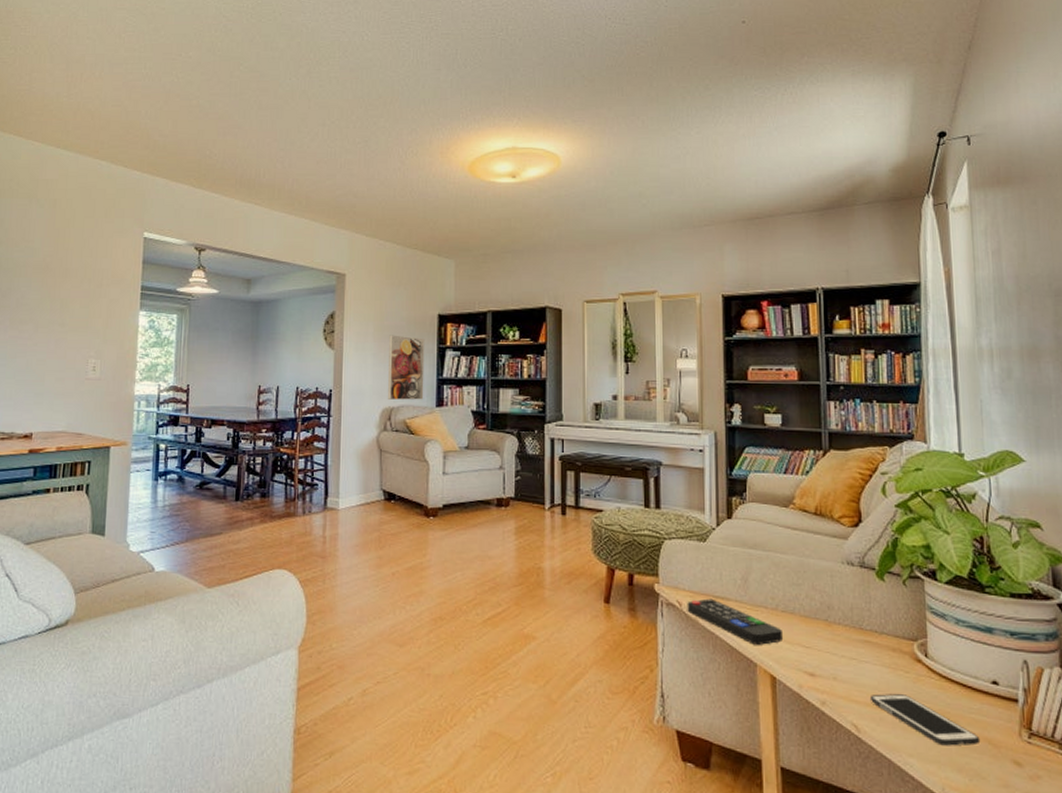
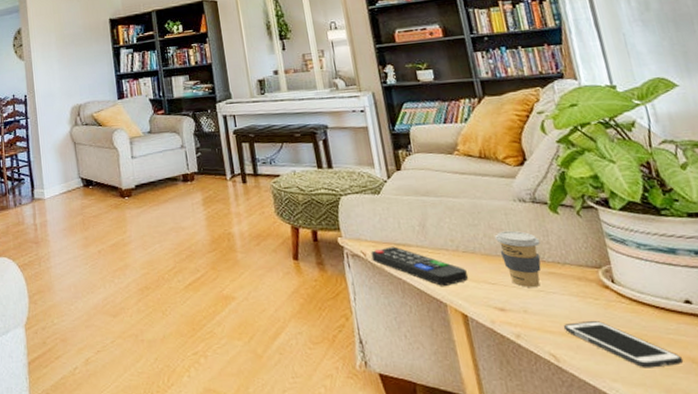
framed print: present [387,335,425,400] -> none [70,41,106,98]
coffee cup: none [817,593,861,654] -> present [495,230,541,287]

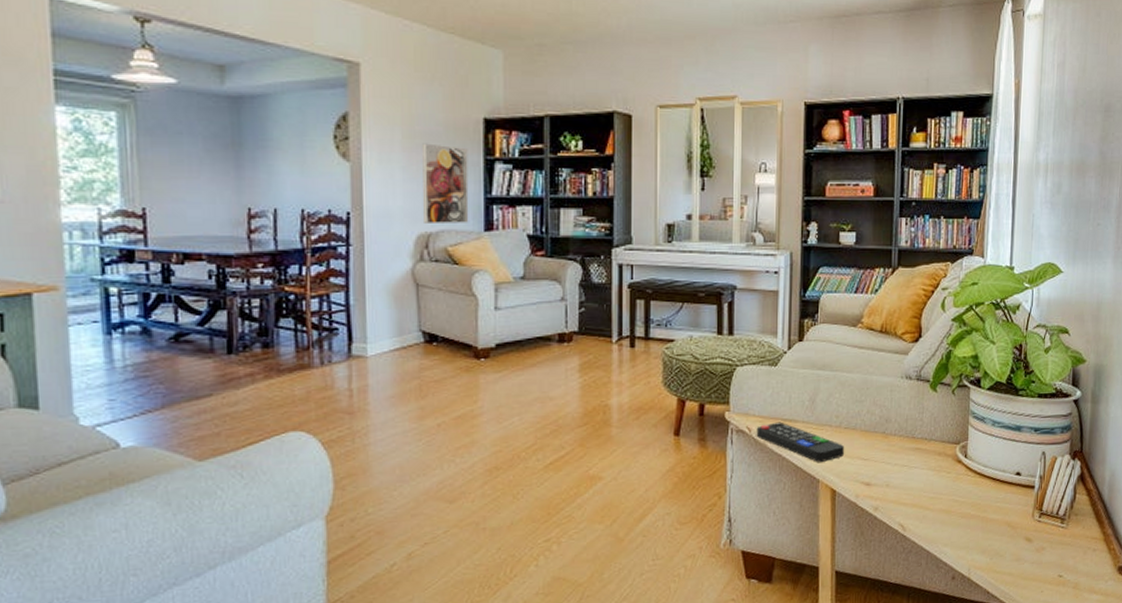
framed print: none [70,41,106,98] -> present [422,143,469,223]
coffee cup: present [495,230,541,287] -> none [877,407,915,462]
cell phone: present [563,321,684,368] -> none [916,493,1002,533]

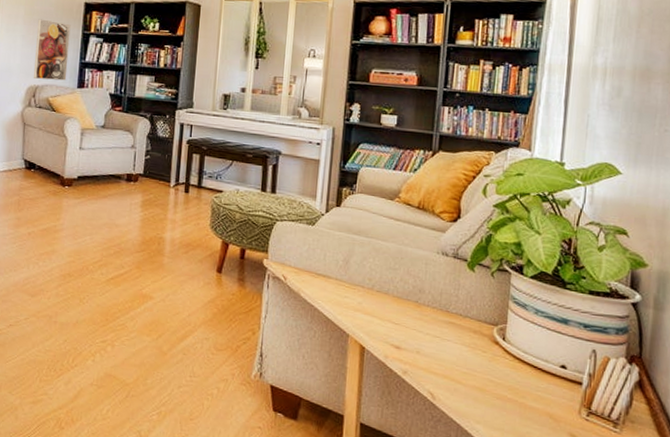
remote control: present [756,421,844,462] -> none [291,275,375,319]

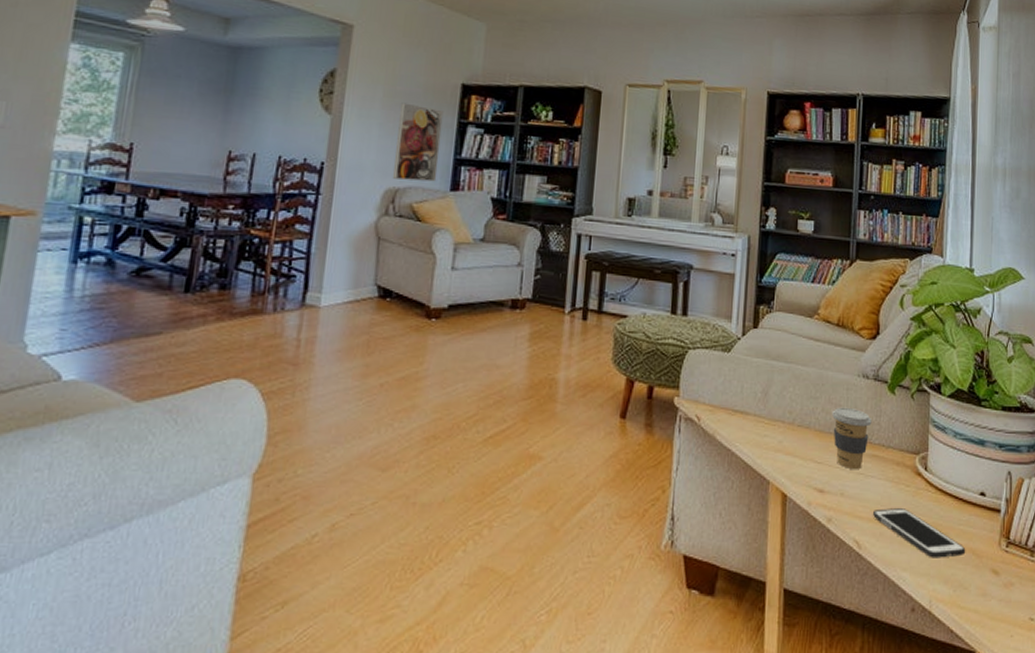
coffee cup: none [410,278,450,333] -> present [832,407,872,469]
cell phone: none [447,368,543,418] -> present [872,508,966,558]

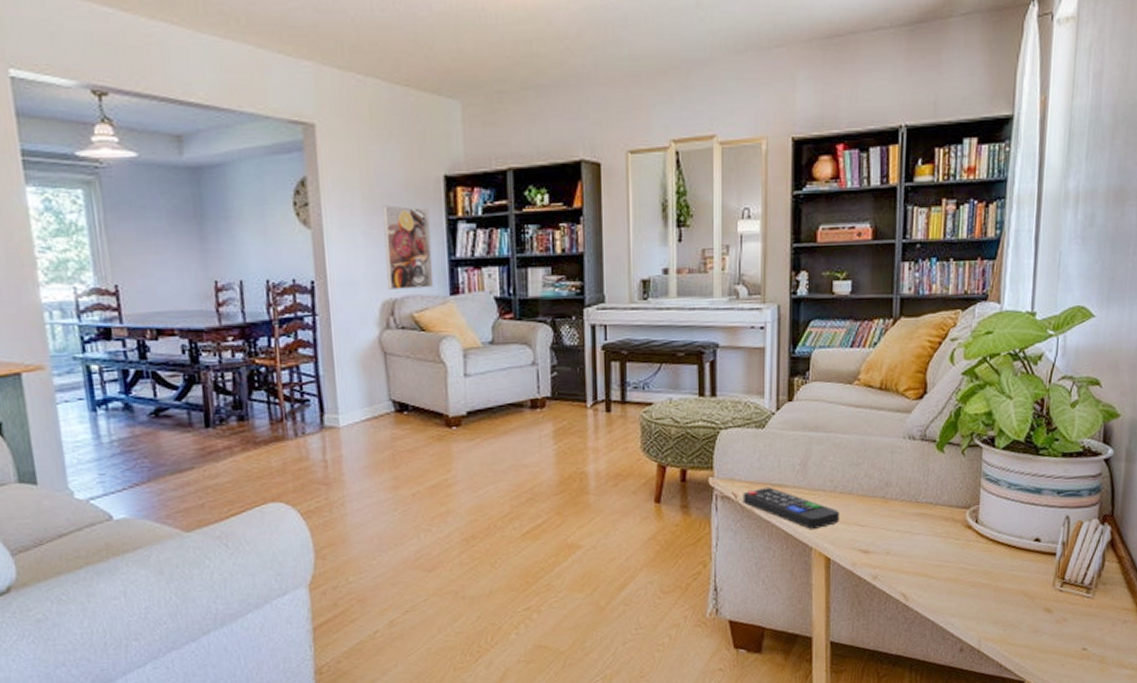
remote control: none [705,412,797,461] -> present [743,487,839,529]
coffee cup: present [832,407,872,469] -> none [876,470,919,529]
cell phone: present [872,508,966,558] -> none [919,560,1018,603]

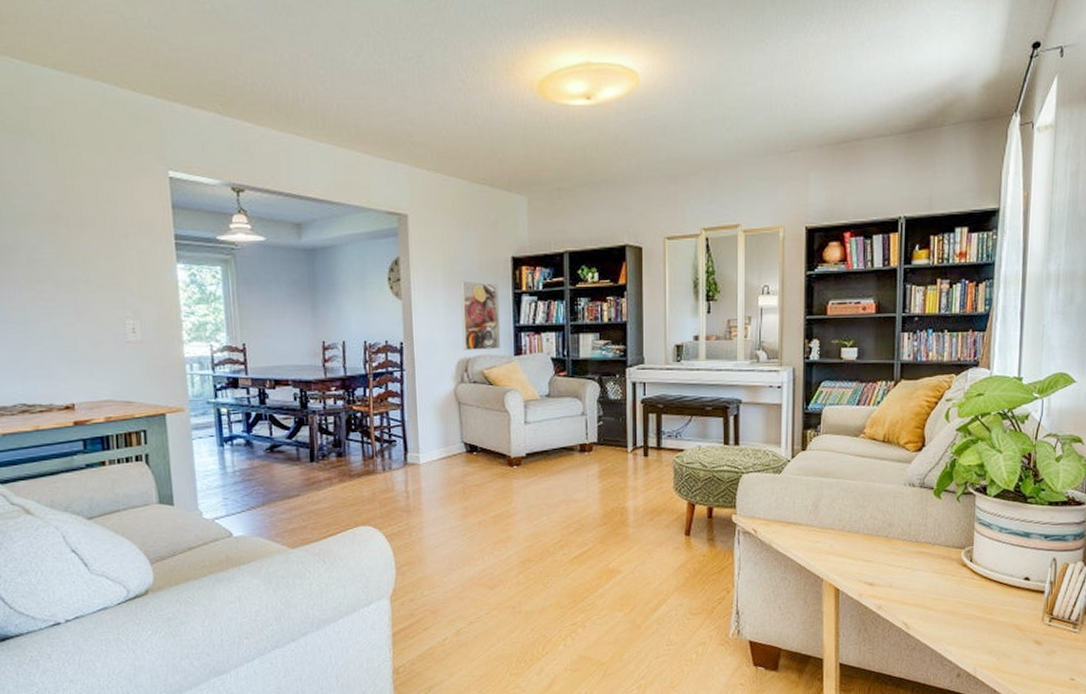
remote control: present [743,487,839,529] -> none [762,524,847,563]

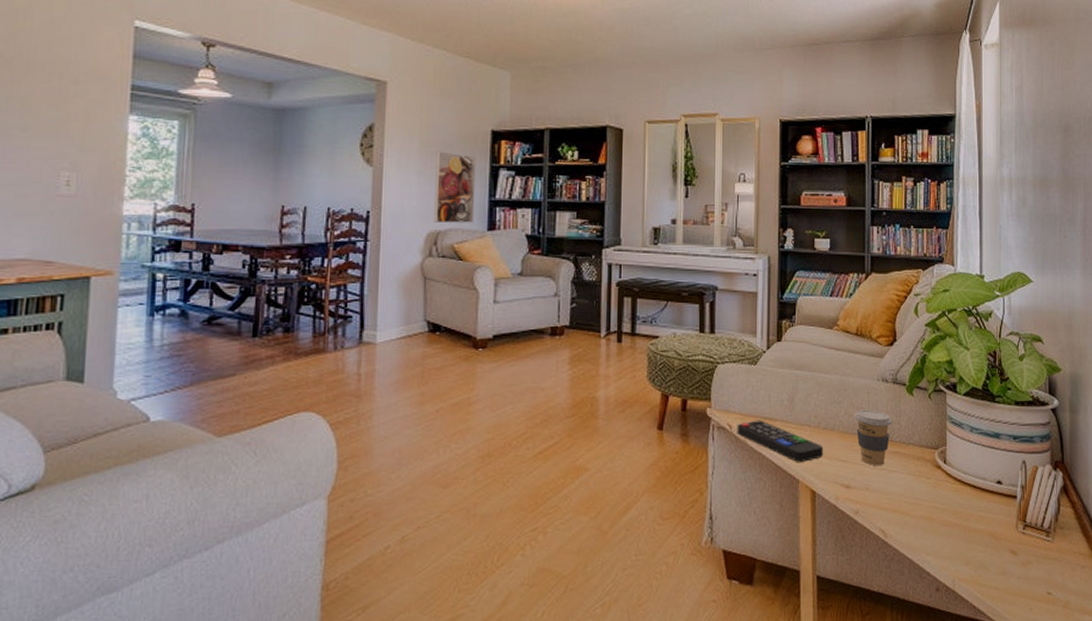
remote control: none [762,524,847,563] -> present [737,420,823,462]
coffee cup: none [880,512,919,565] -> present [855,409,892,465]

